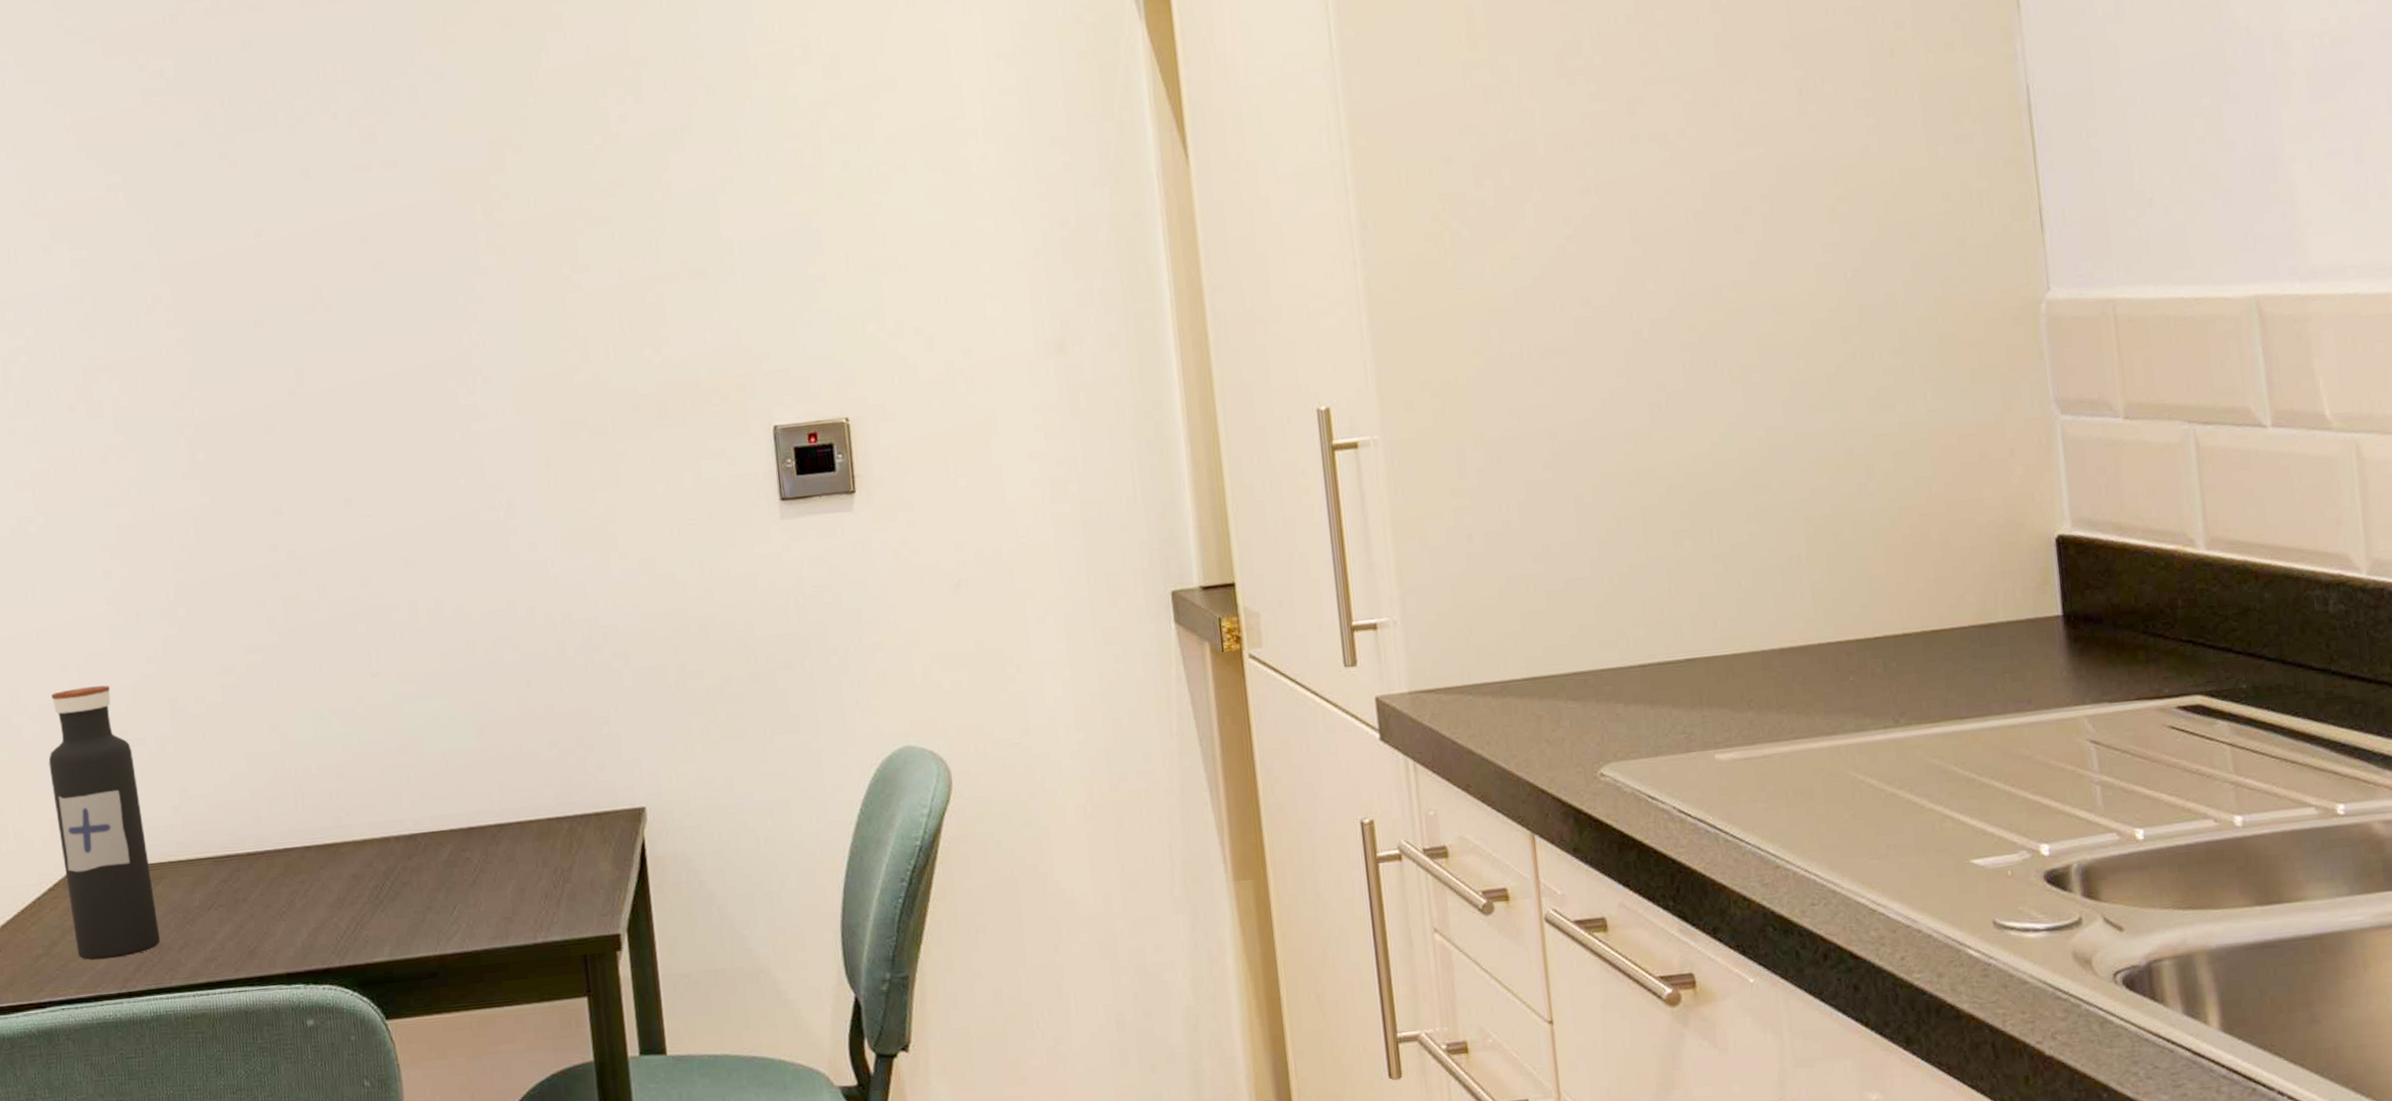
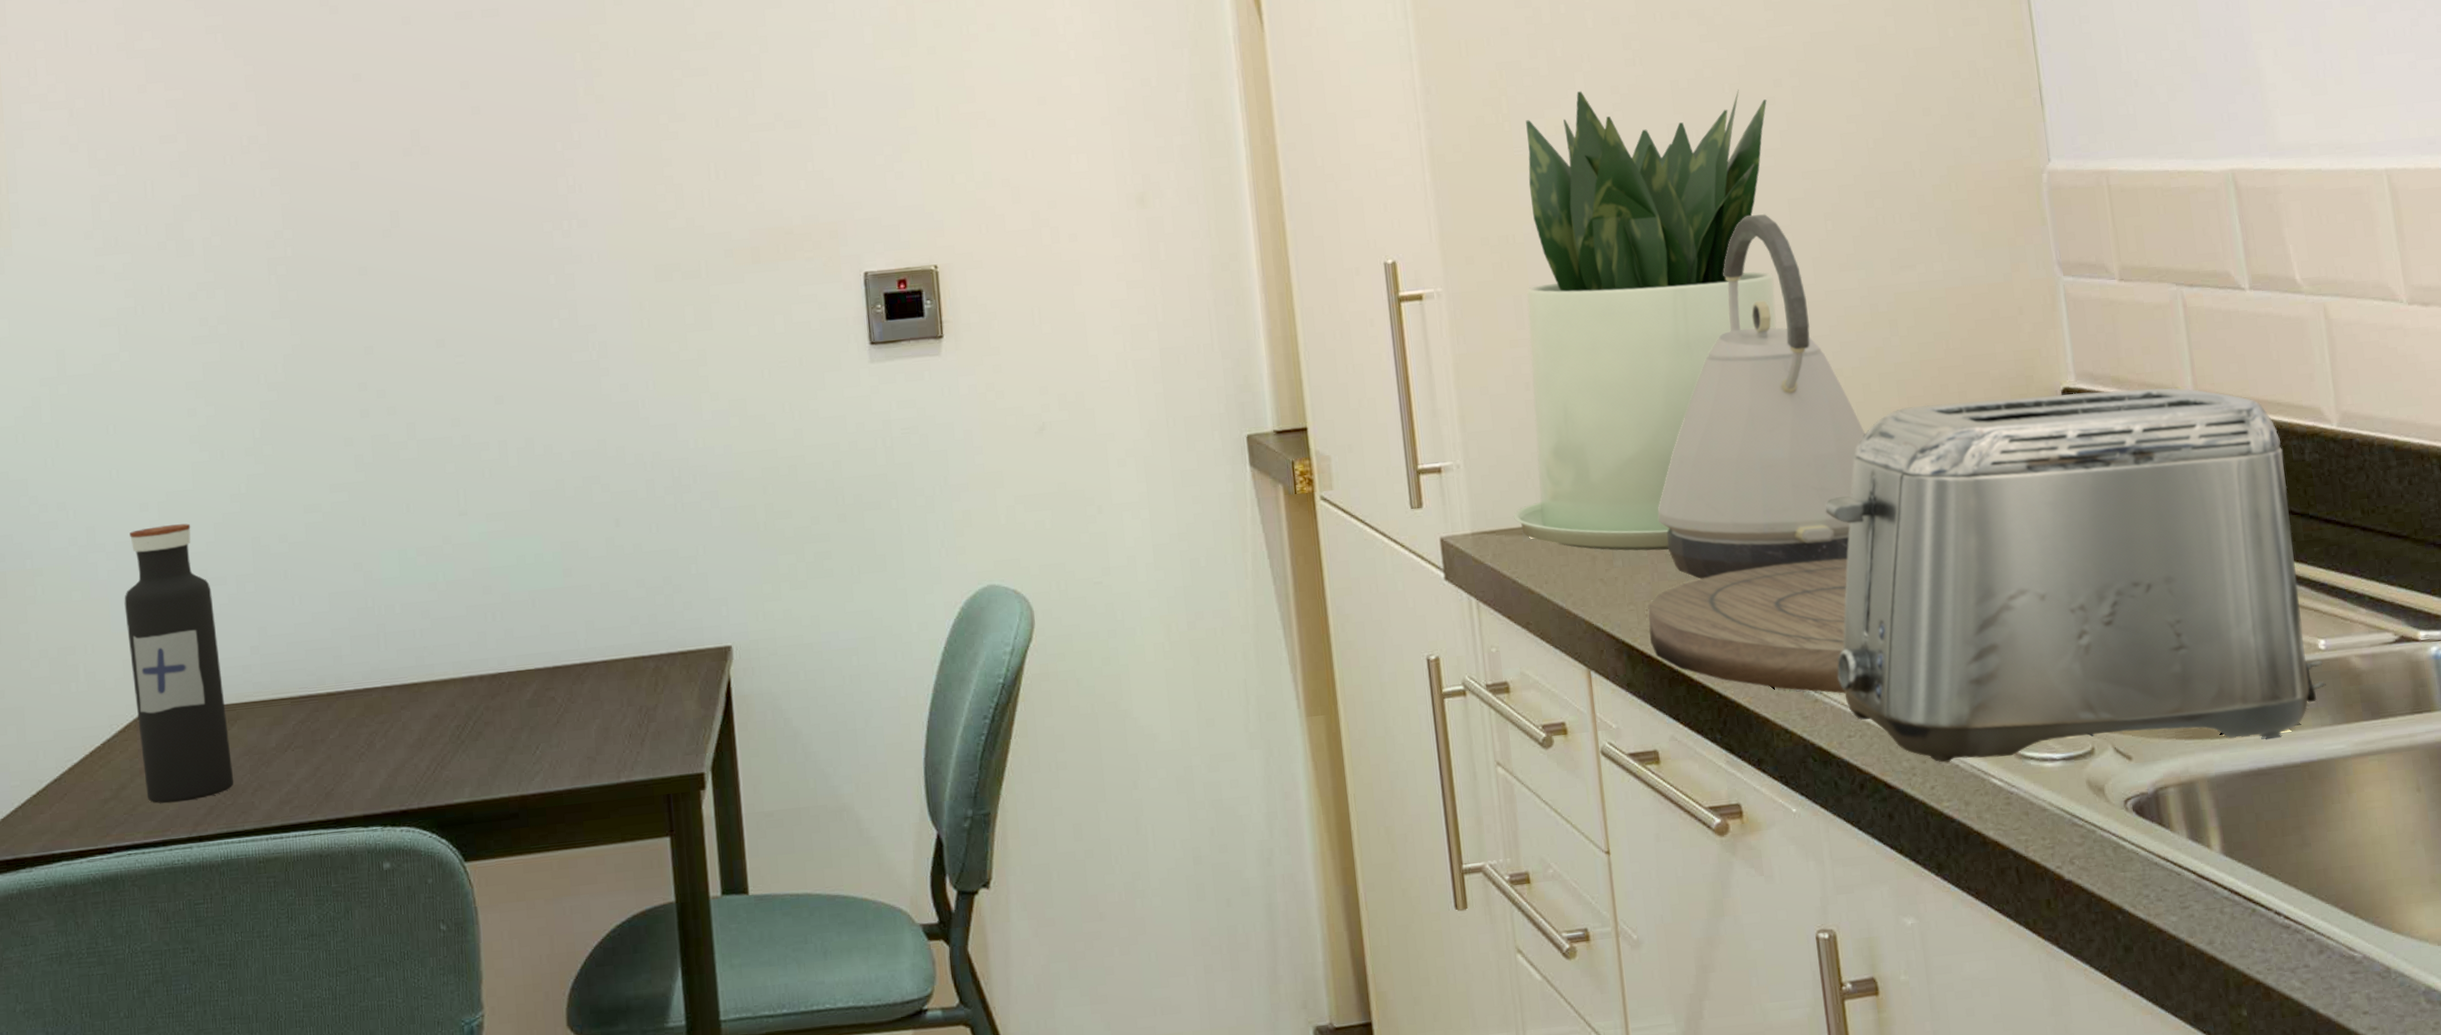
planter: none [1453,217,1742,710] -> present [1512,89,1777,551]
cutting board: none [1596,718,1815,860] -> present [1647,558,1848,694]
kettle: none [1608,351,1837,740] -> present [1657,213,1866,579]
toaster: none [1791,534,2344,933] -> present [1825,388,2326,763]

